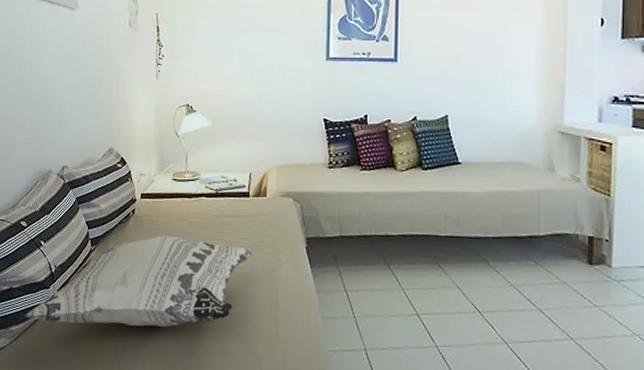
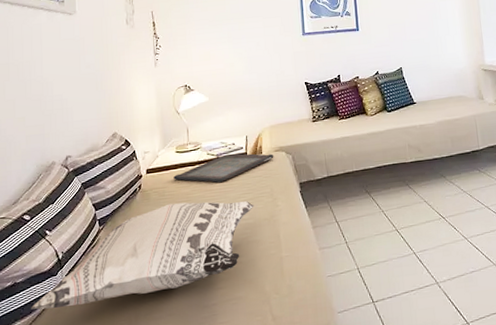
serving tray: none [168,190,280,222] -> present [173,153,274,183]

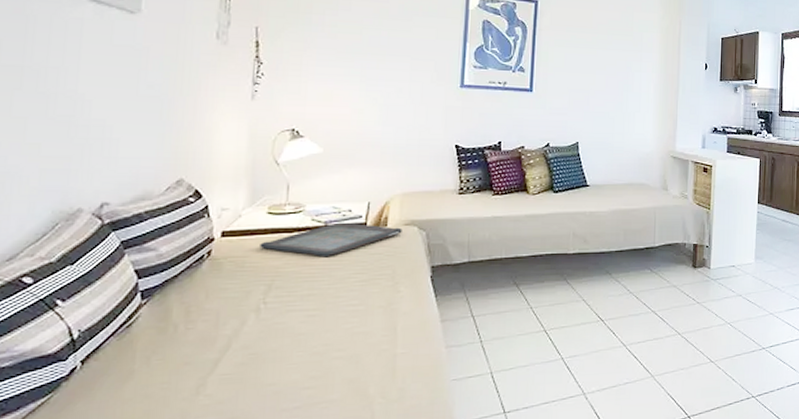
decorative pillow: present [31,201,254,310] -> none [20,277,368,405]

